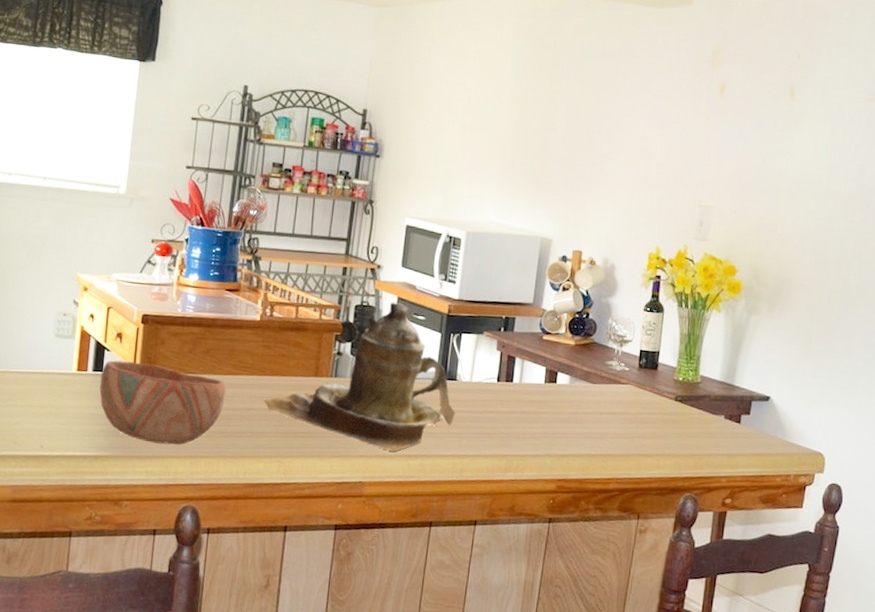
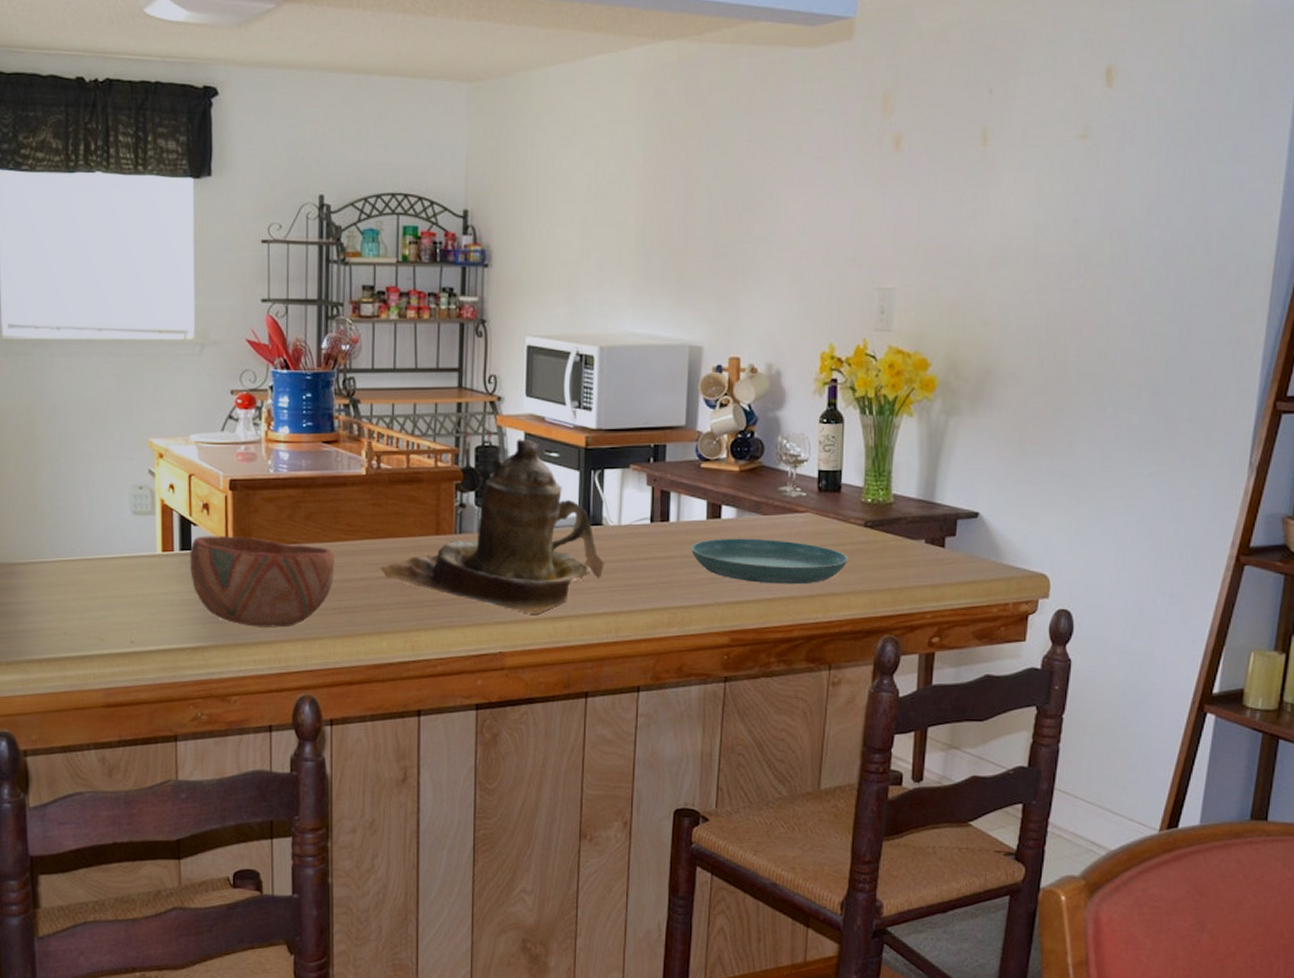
saucer: none [529,400,660,445] -> present [691,538,848,585]

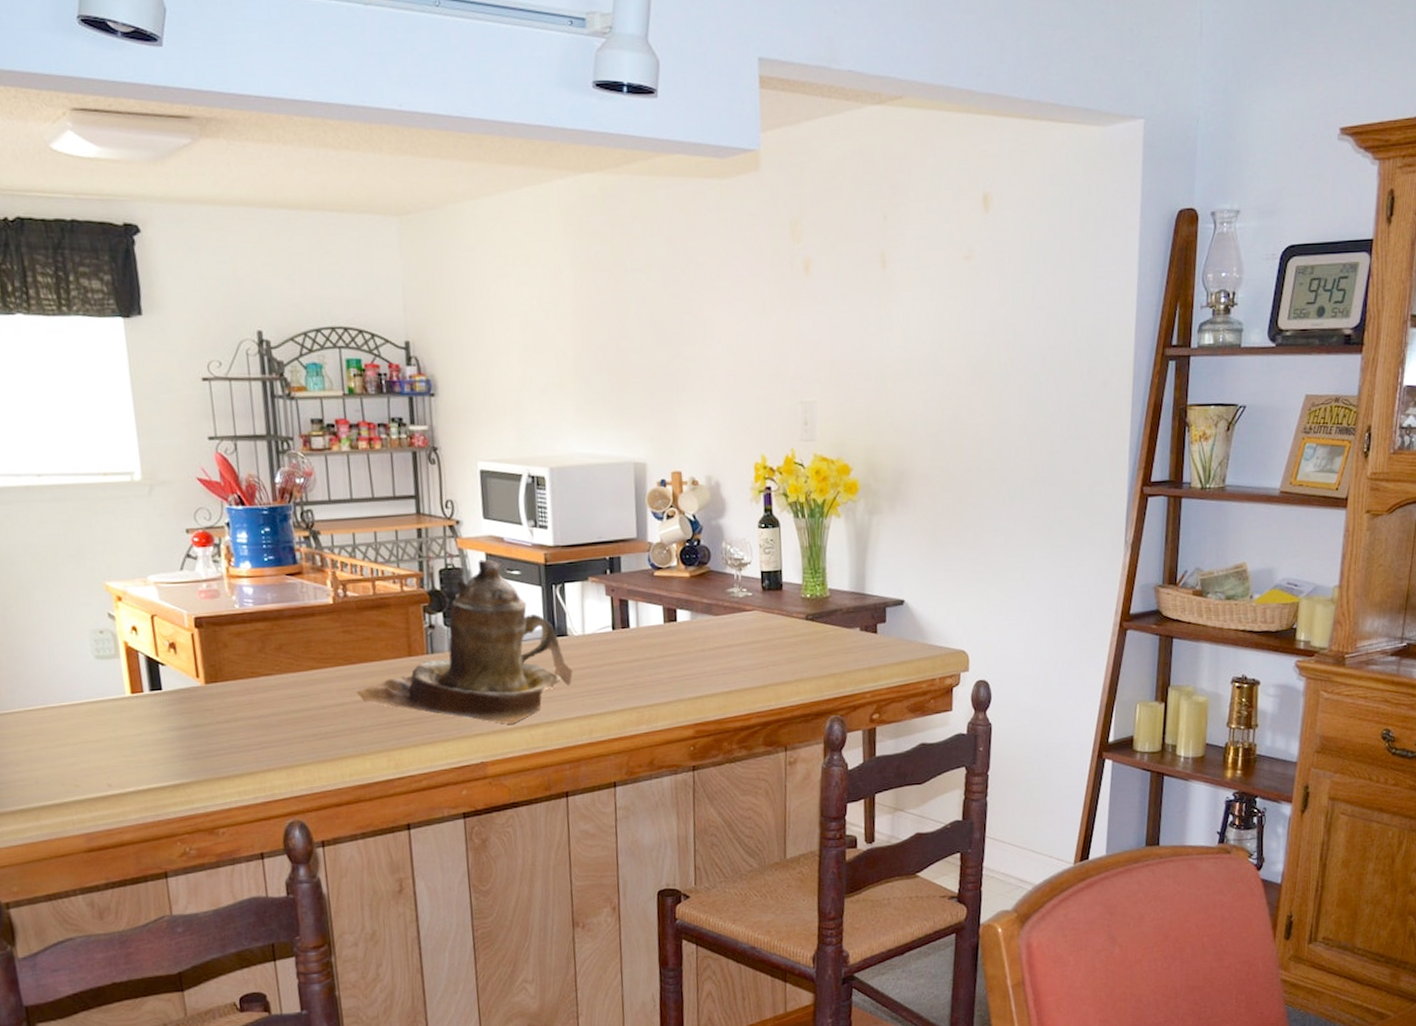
bowl: present [190,536,335,628] -> none [160,672,312,760]
saucer: present [691,538,848,585] -> none [651,637,794,678]

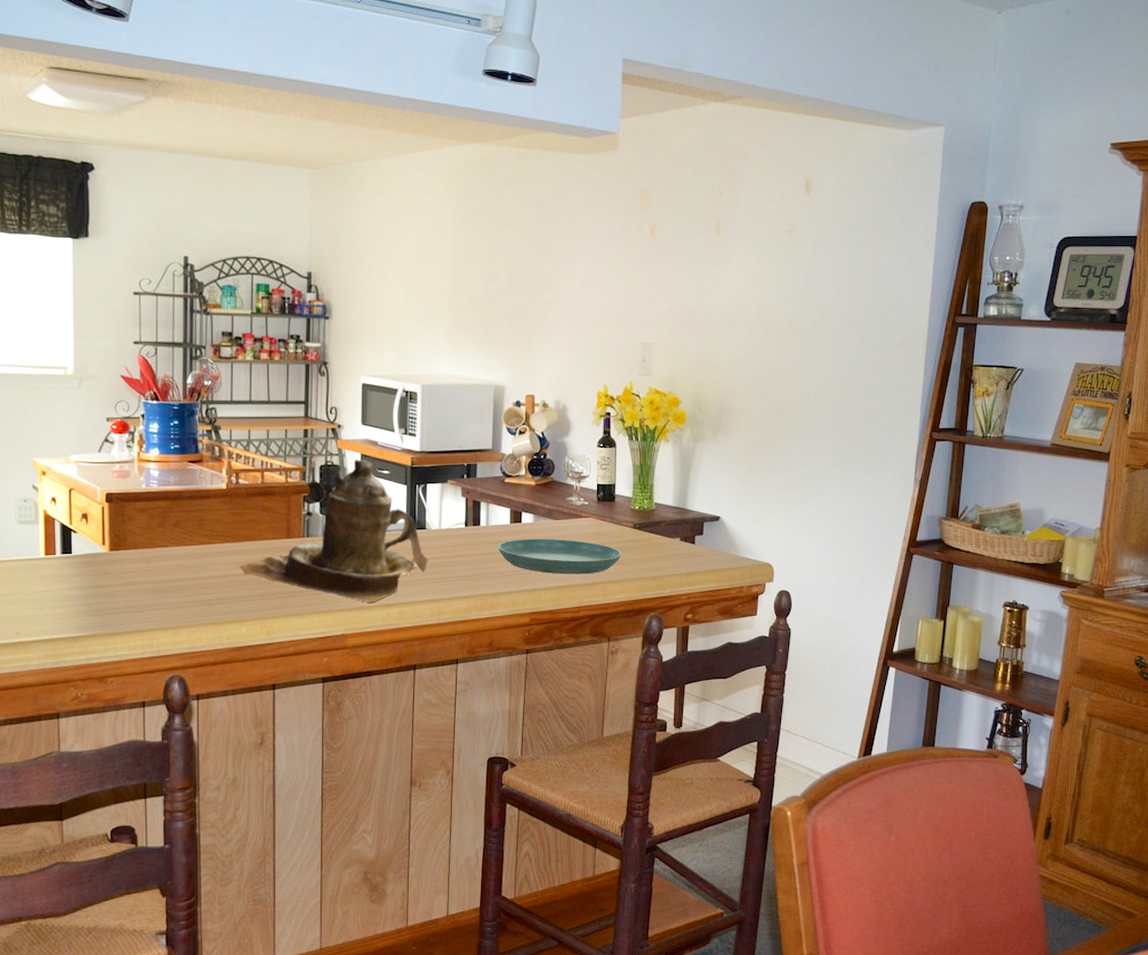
saucer: none [651,637,794,678] -> present [498,538,622,575]

